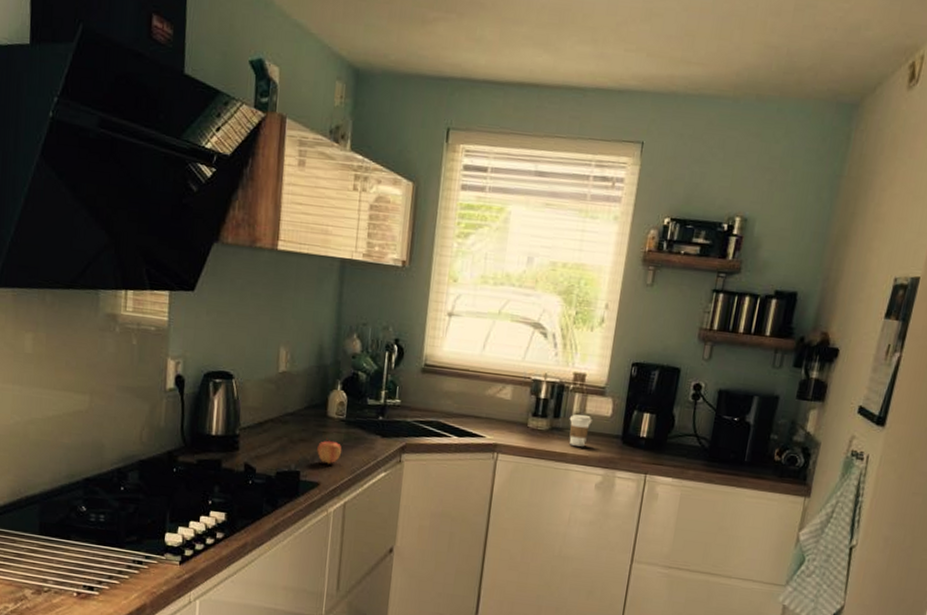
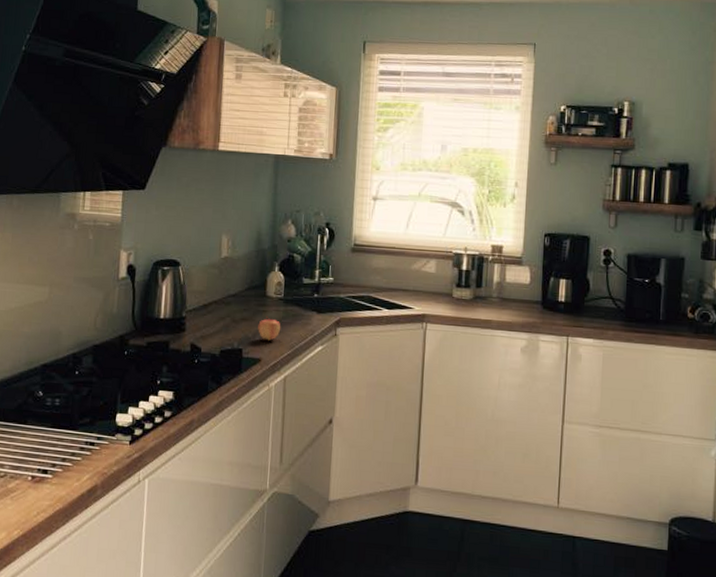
coffee cup: present [569,414,592,447] -> none [491,283,512,313]

